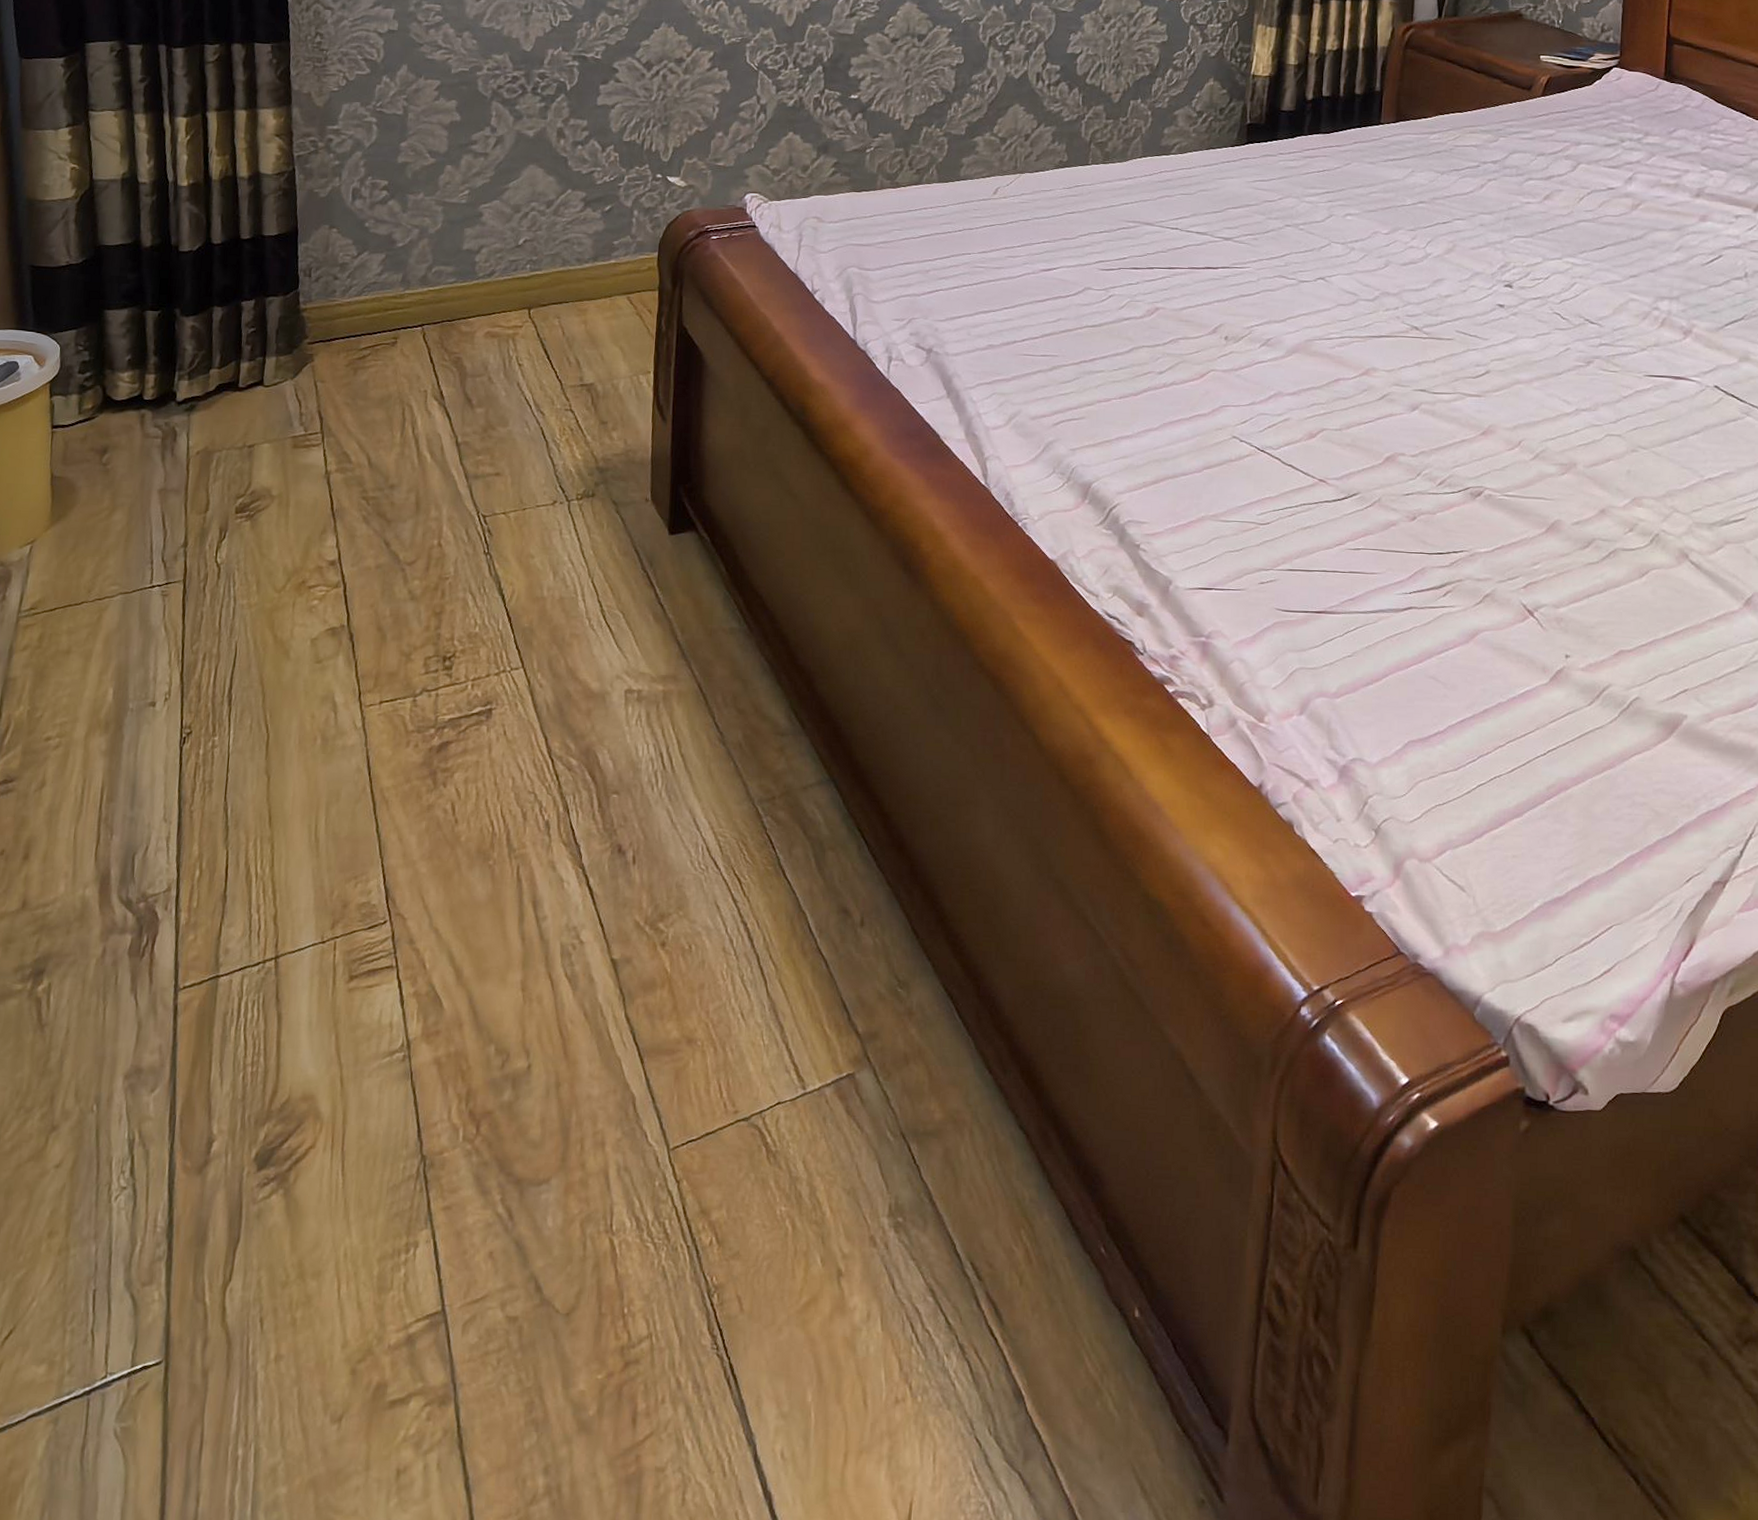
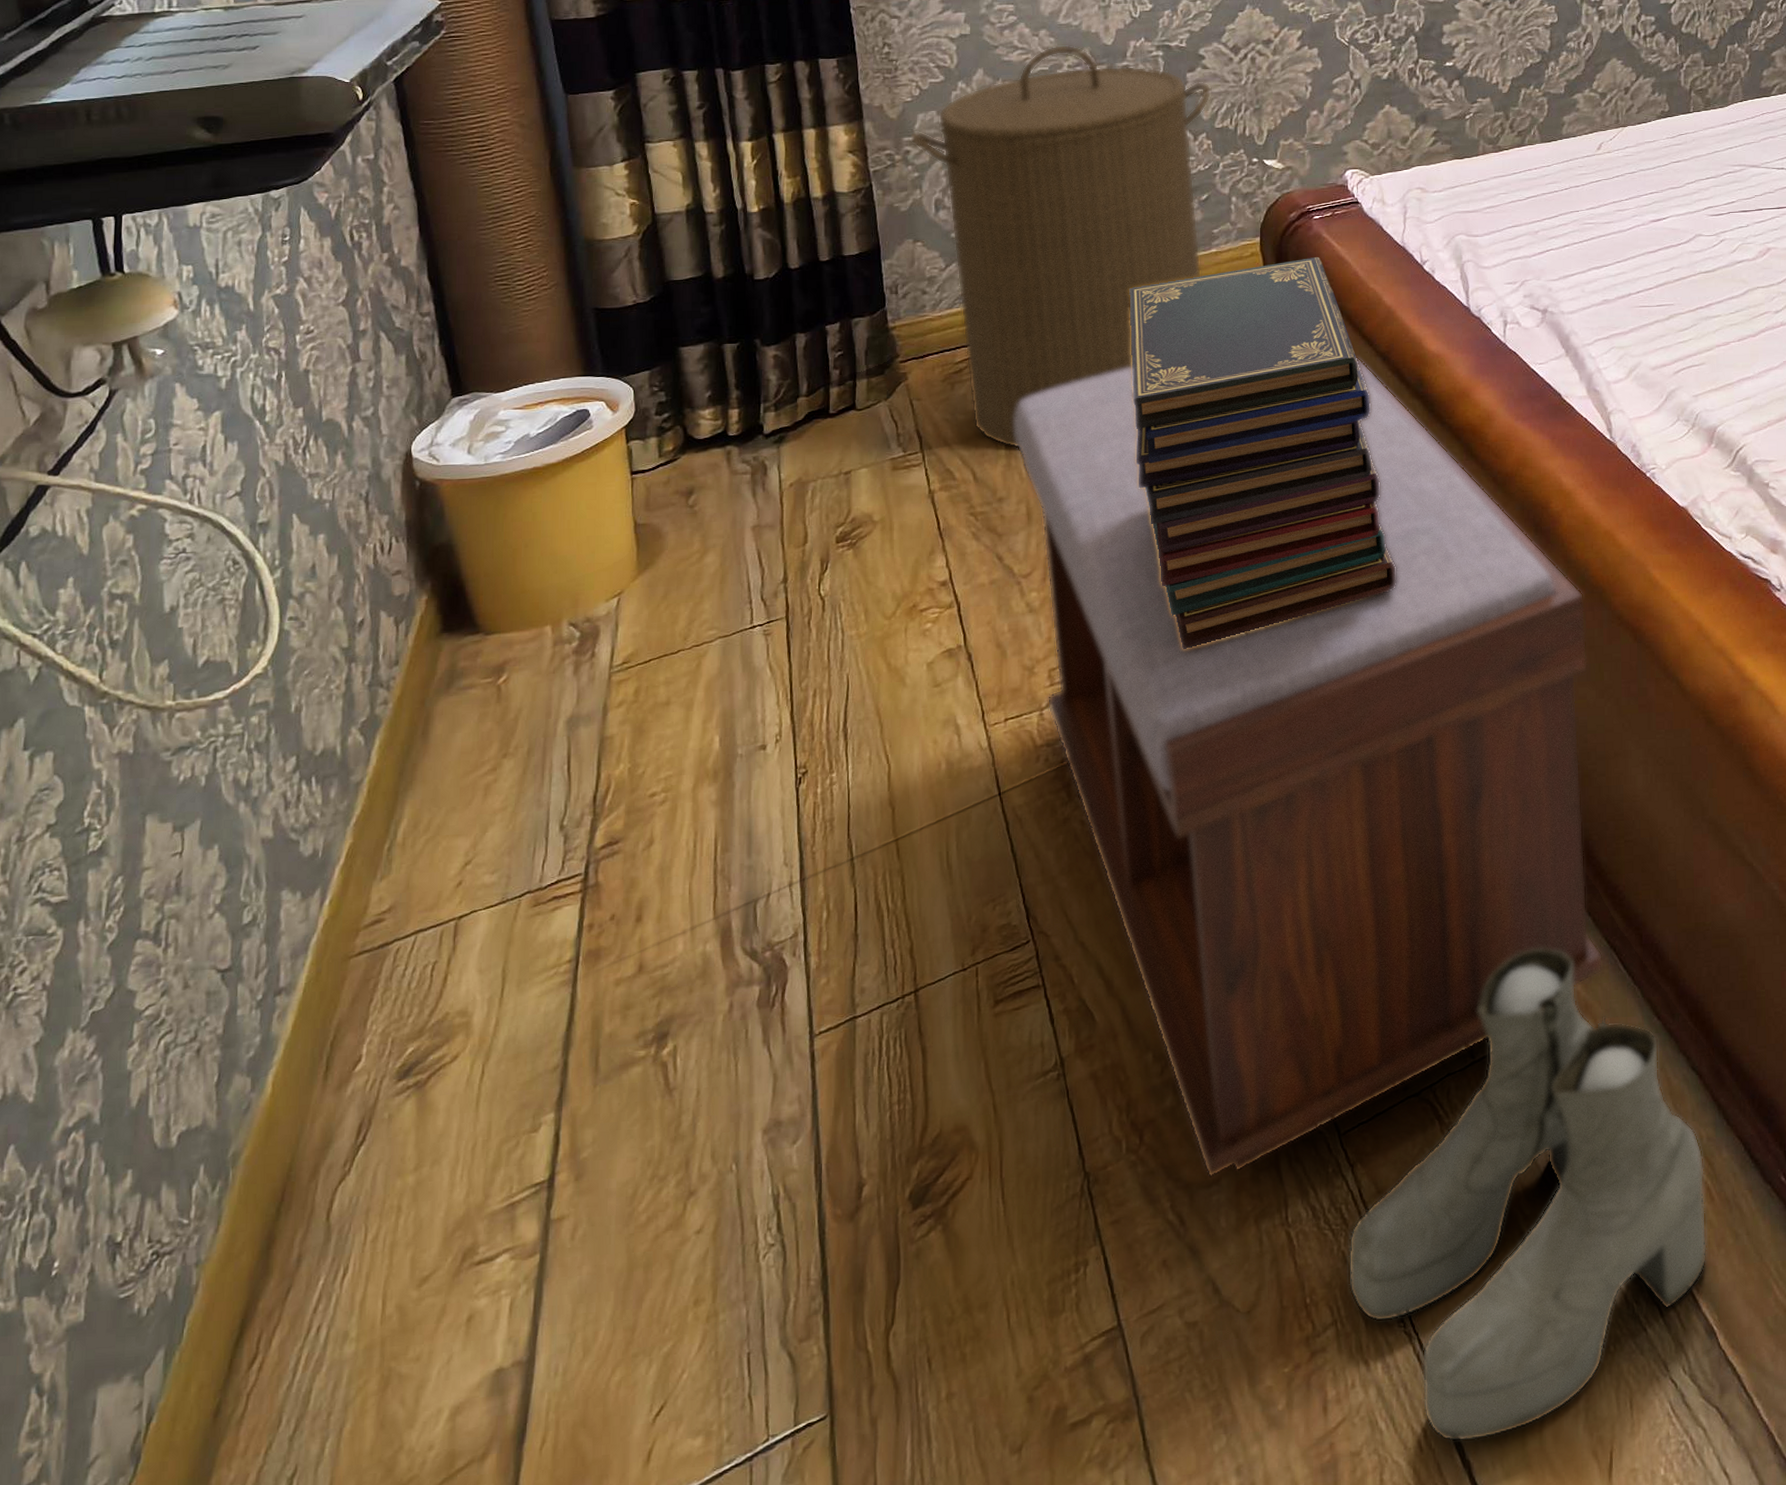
laundry hamper: none [333,47,623,438] -> present [909,44,1212,449]
bench: none [410,369,948,1176] -> present [1014,358,1603,1178]
book stack: none [522,277,765,652] -> present [1129,257,1397,650]
boots: none [665,987,1025,1474] -> present [1347,948,1708,1443]

